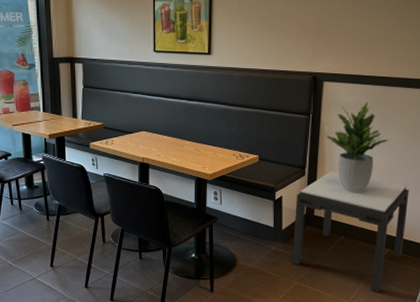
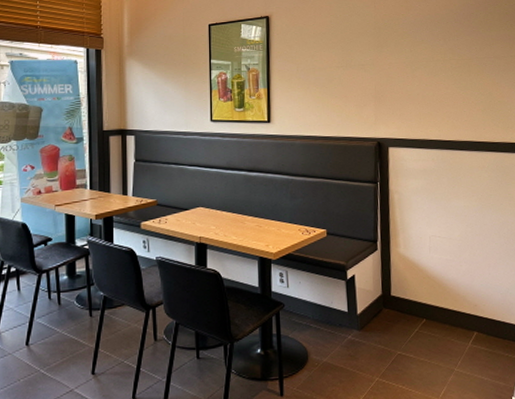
side table: present [292,171,409,293] -> none [370,244,492,386]
potted plant: present [326,102,389,193] -> none [396,167,463,268]

